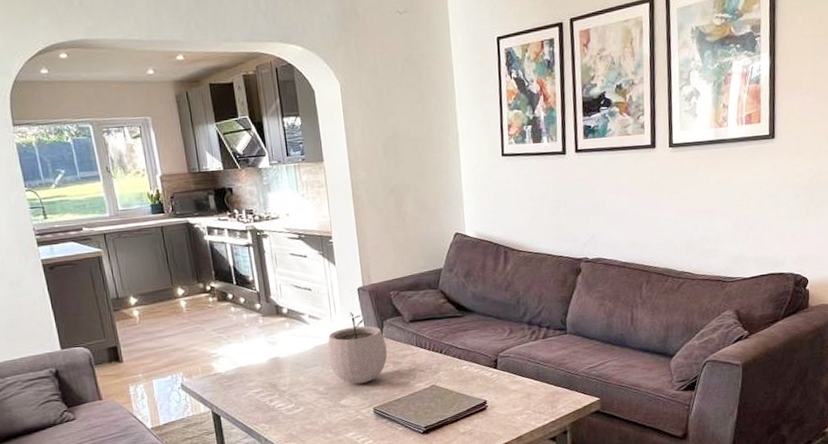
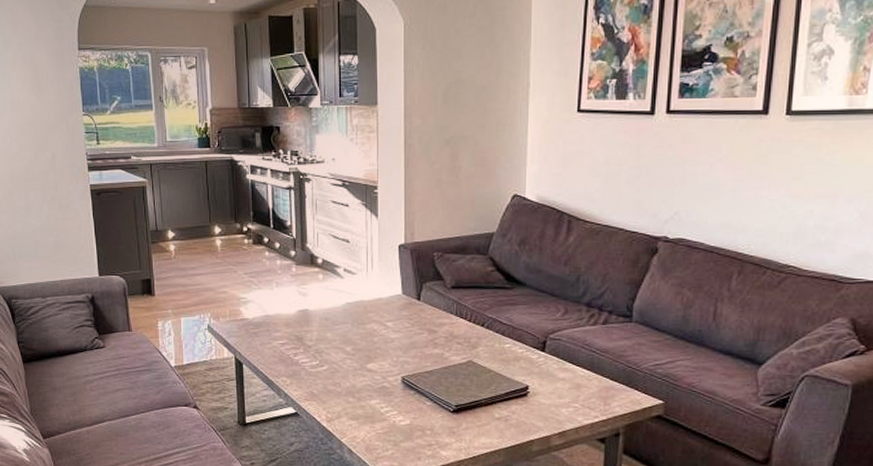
plant pot: present [327,312,387,385] -> none [359,270,423,349]

